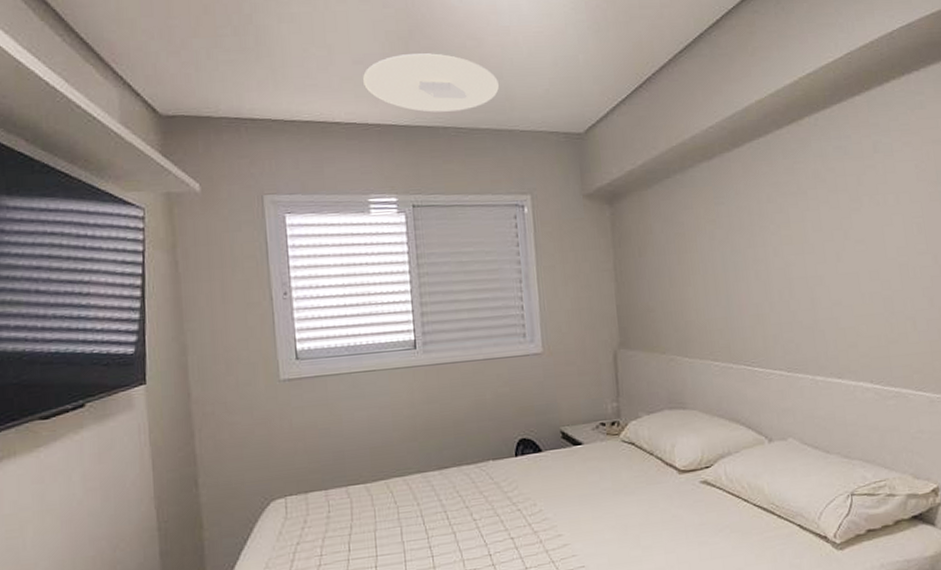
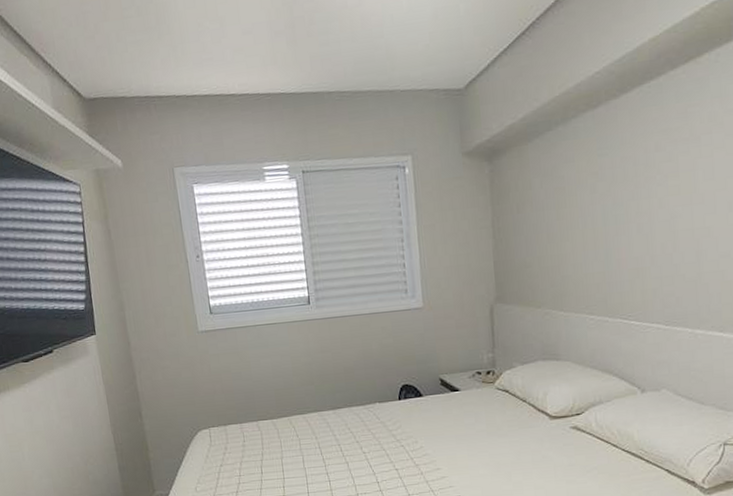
ceiling light: present [363,53,499,113] -> none [253,16,380,78]

